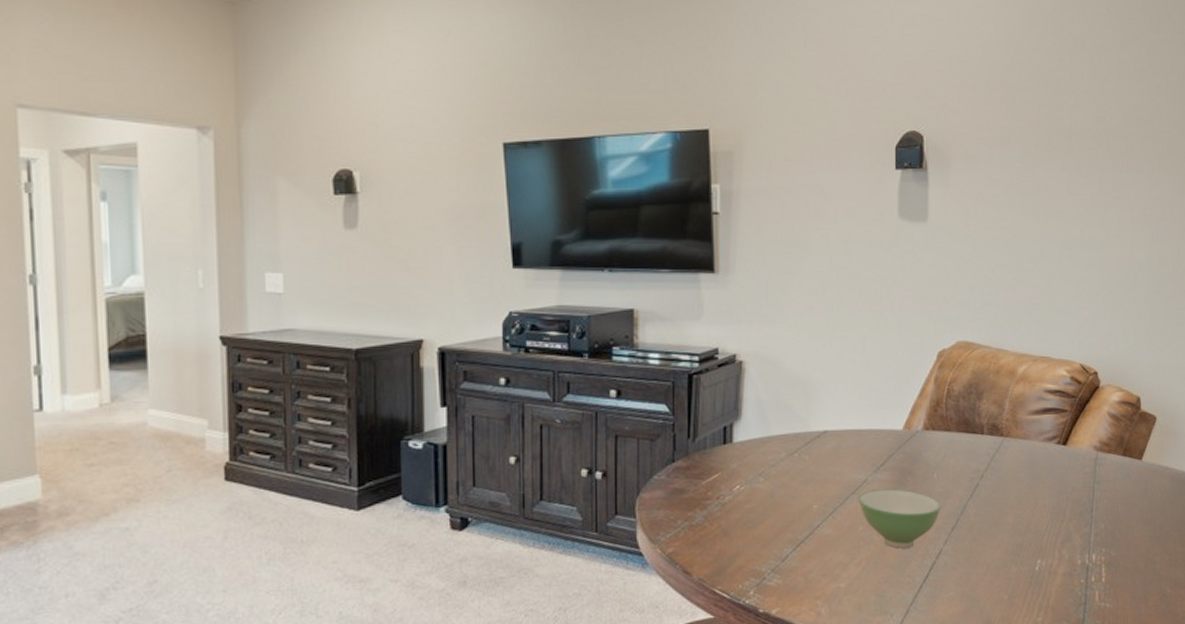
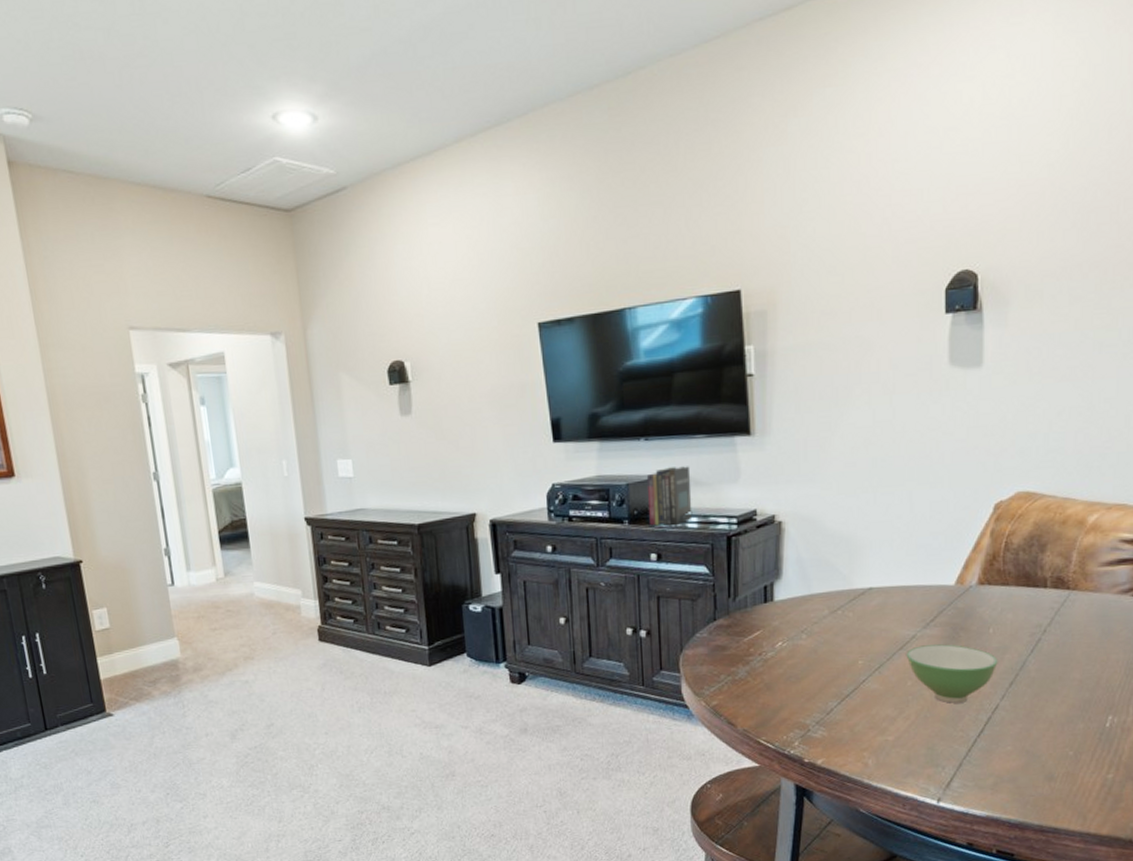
books: none [609,300,655,362] -> present [646,466,693,527]

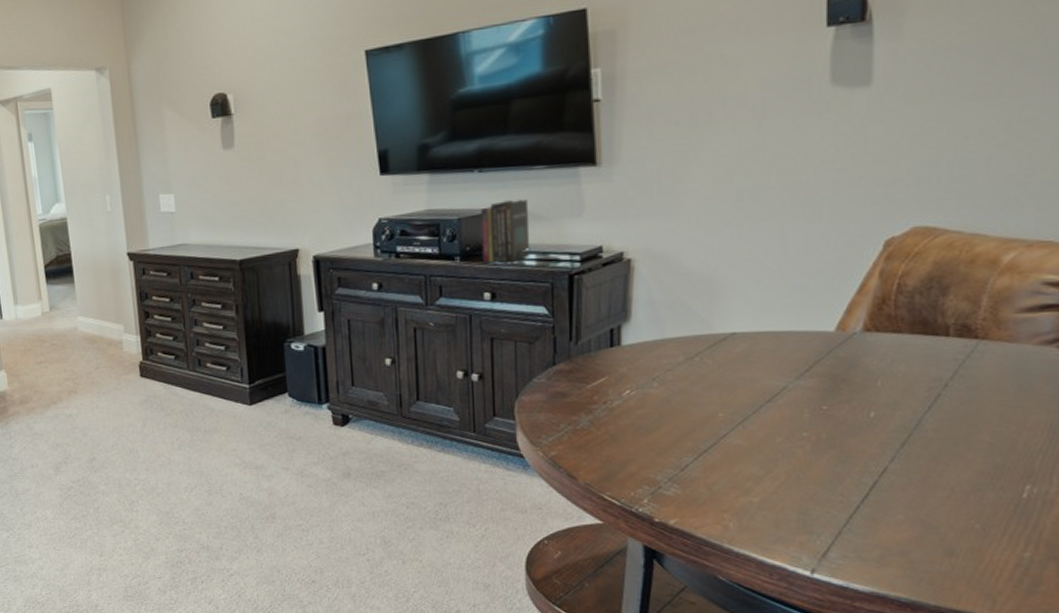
bowl: present [906,644,998,703] -> none [775,397,887,464]

